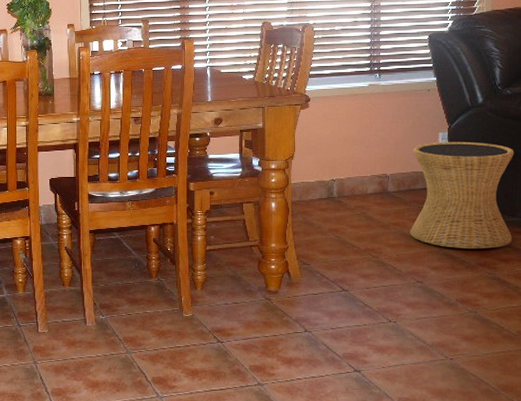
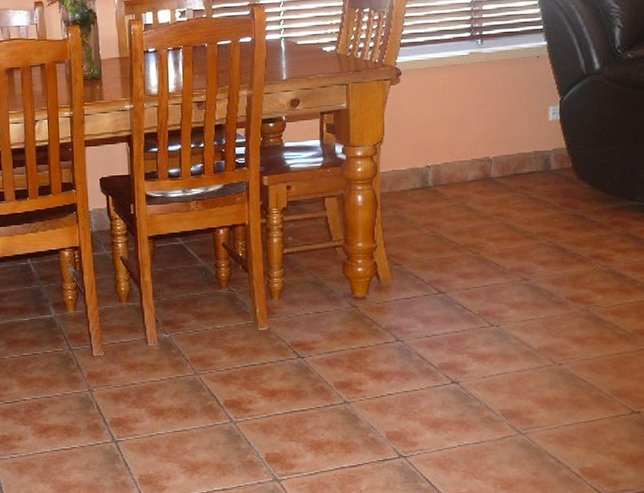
side table: present [410,141,514,250] -> none [515,115,635,240]

